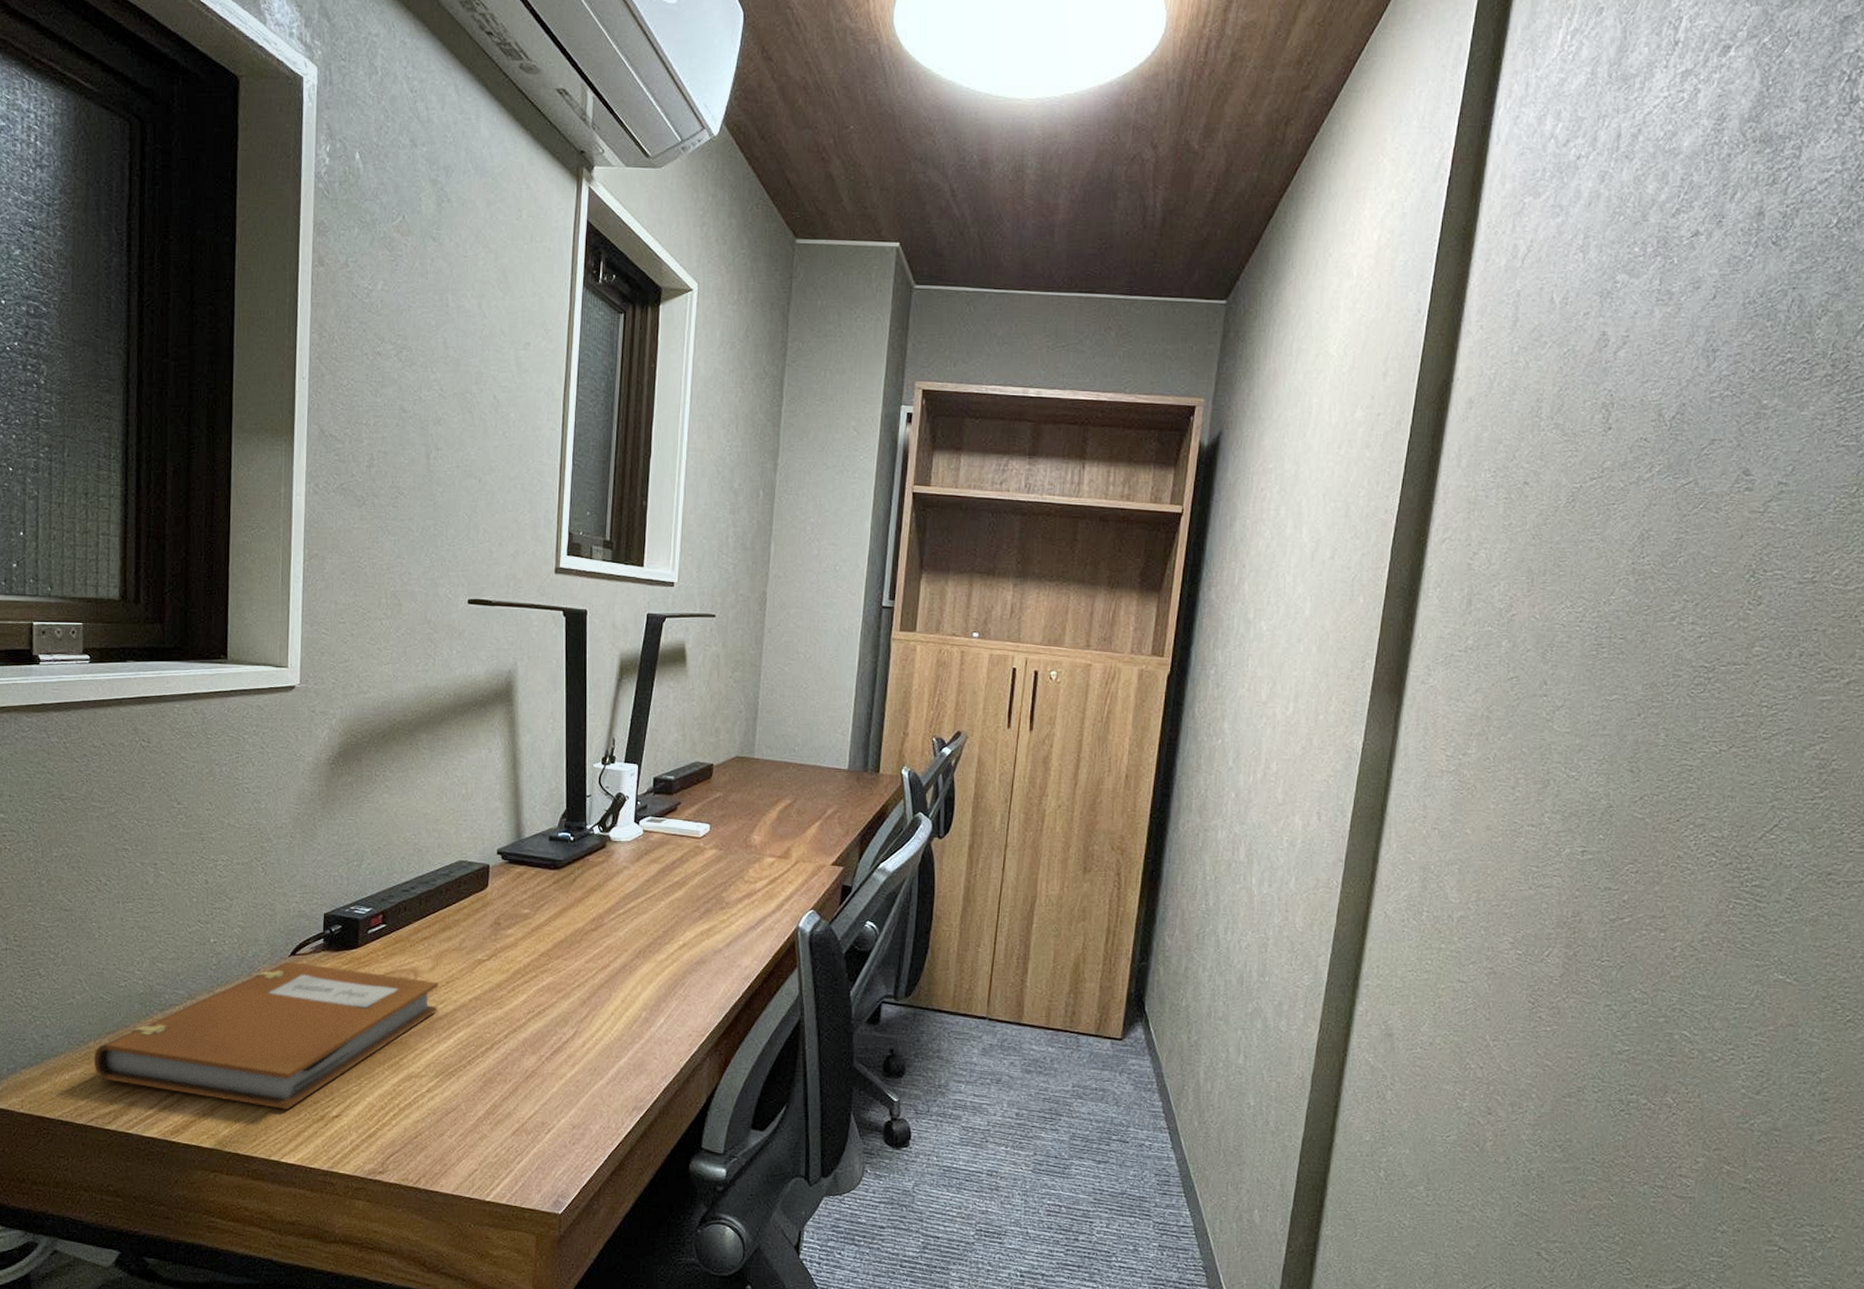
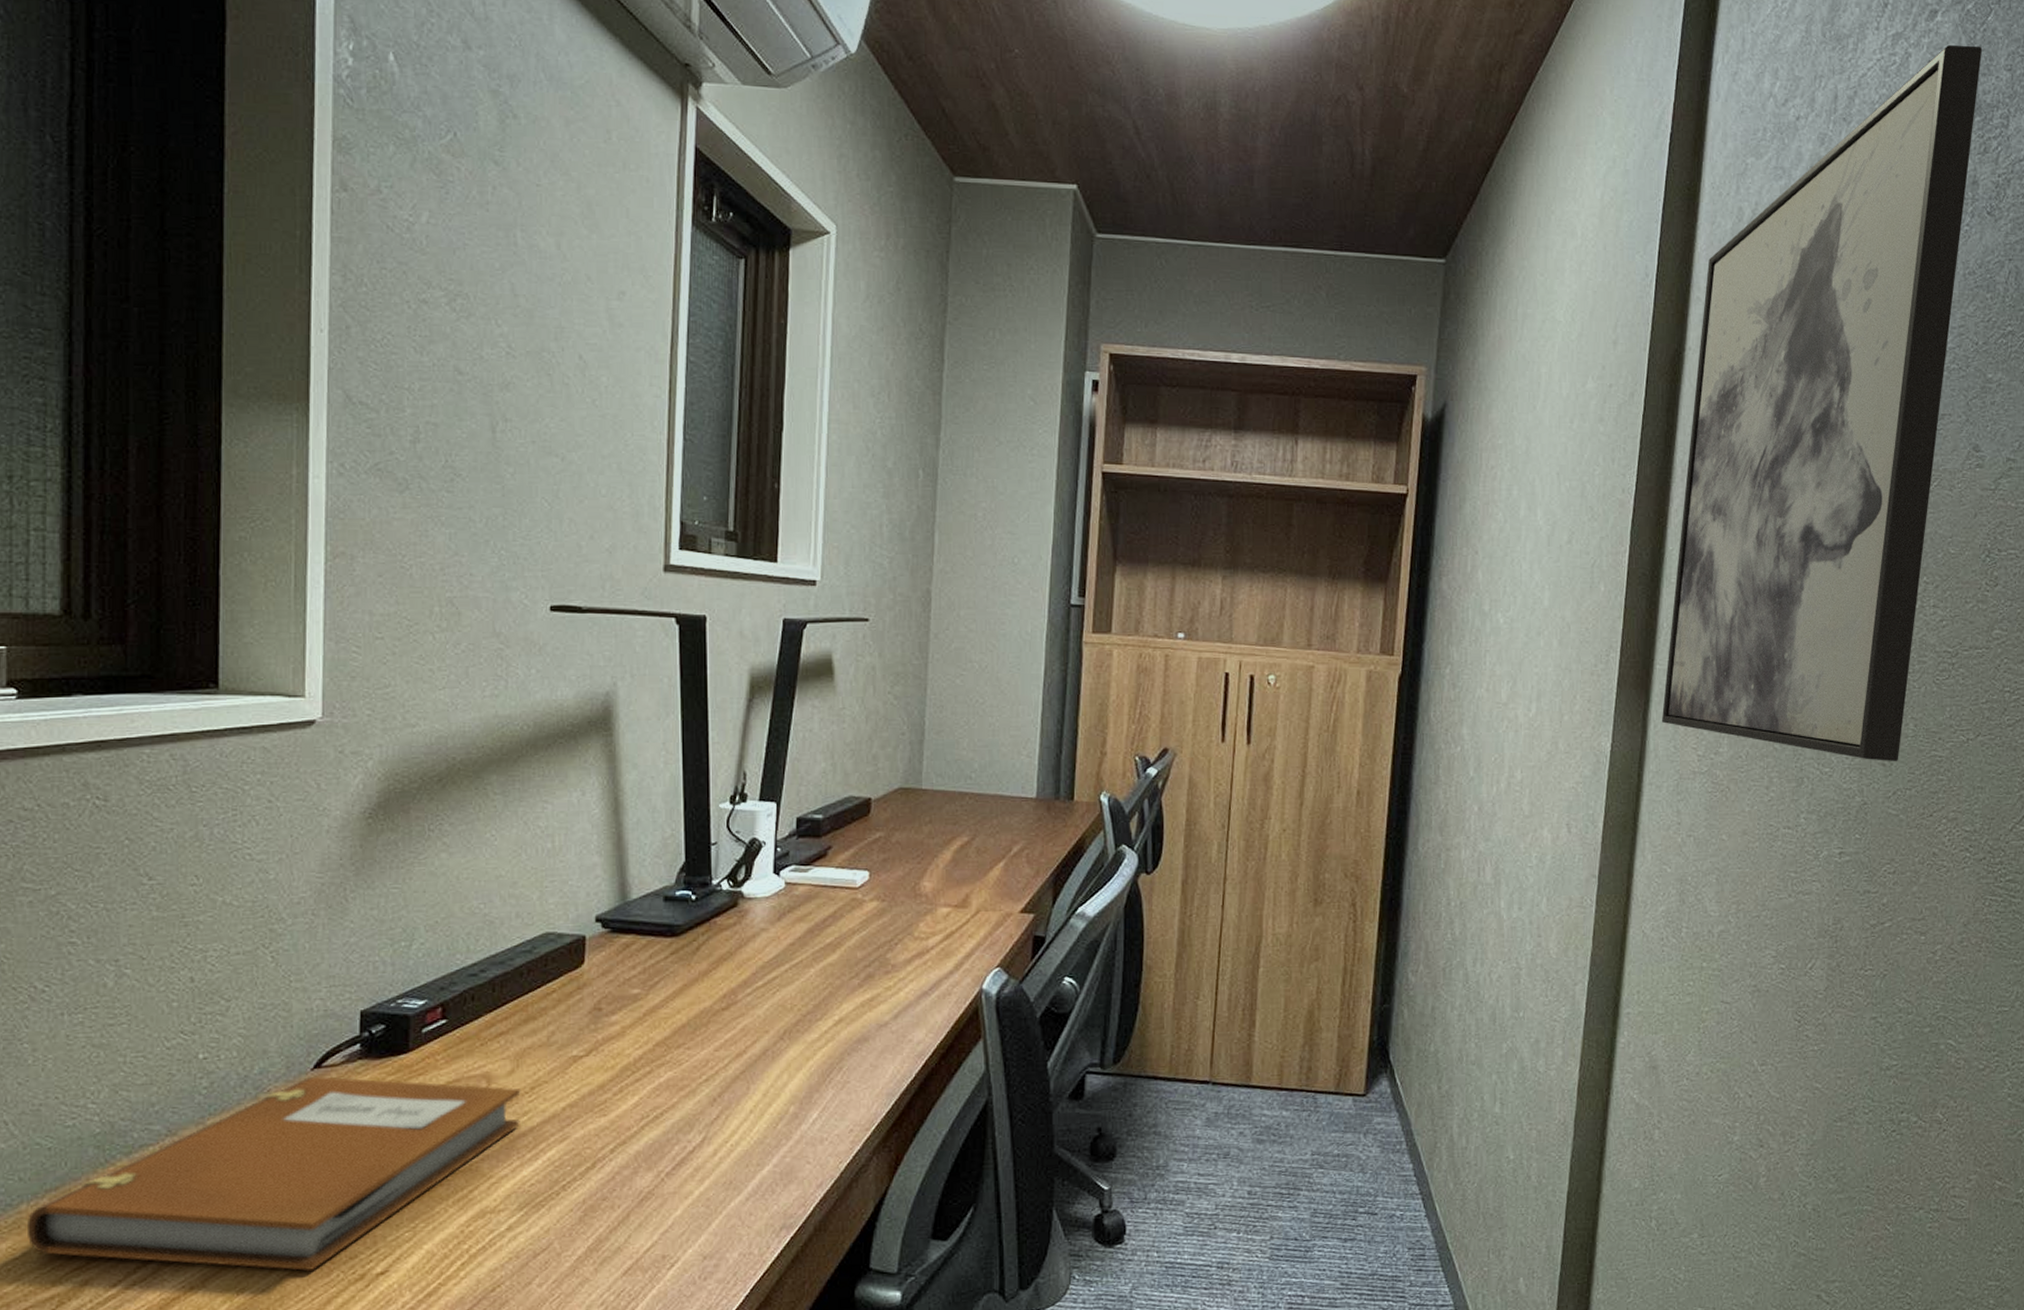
wall art: none [1412,78,1777,769] -> present [1661,44,1983,762]

